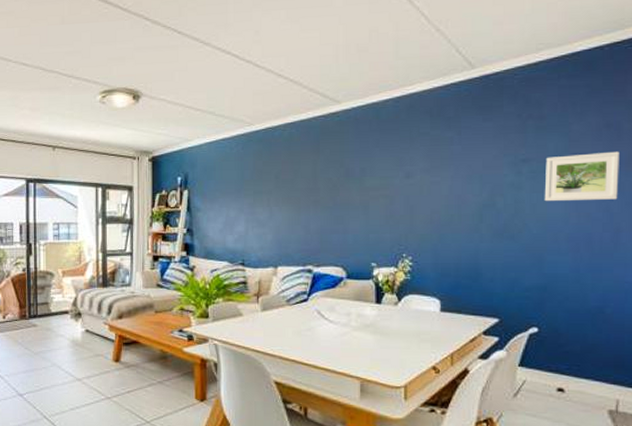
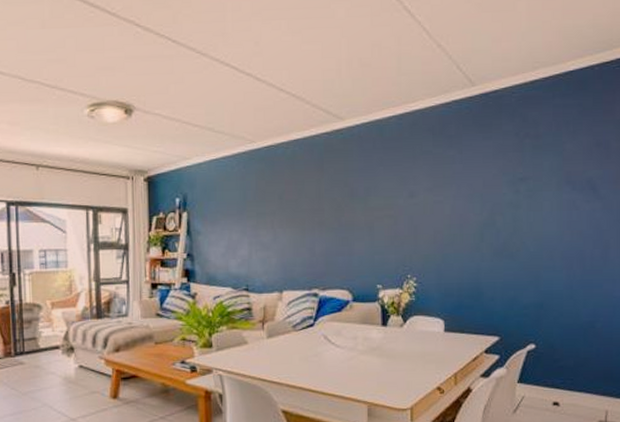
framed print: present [544,151,619,202] -> none [540,170,608,220]

